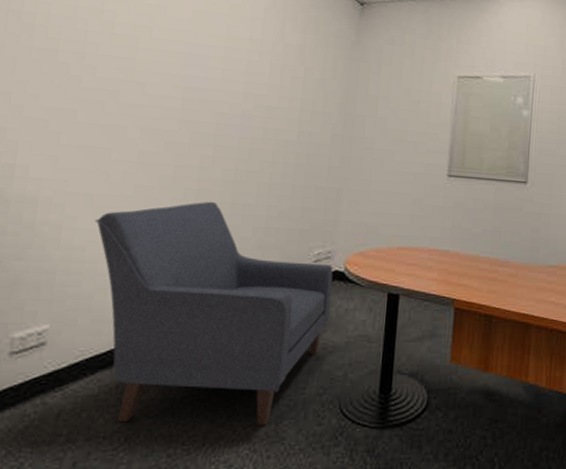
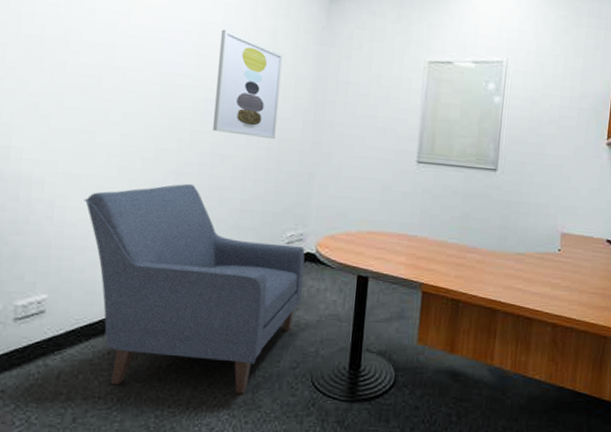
wall art: none [236,44,311,154] -> present [212,29,283,139]

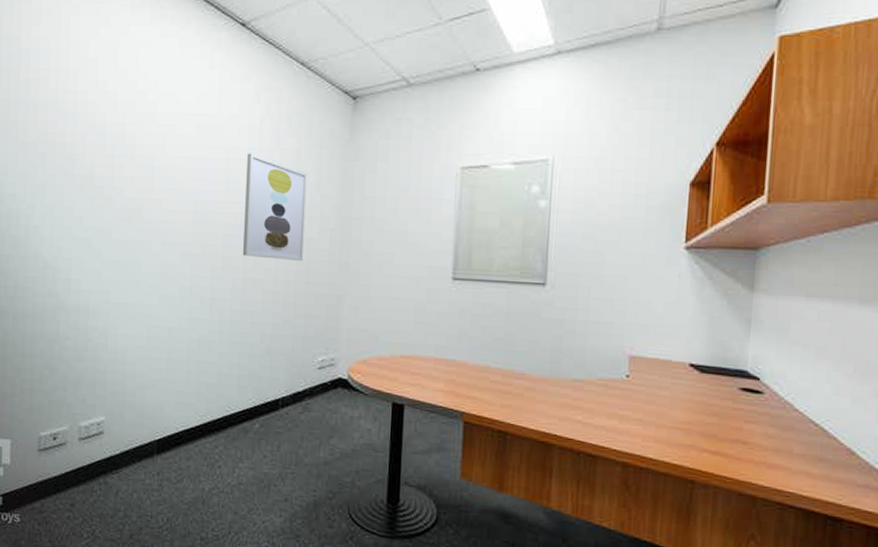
chair: present [84,183,305,394] -> none [132,309,337,522]

